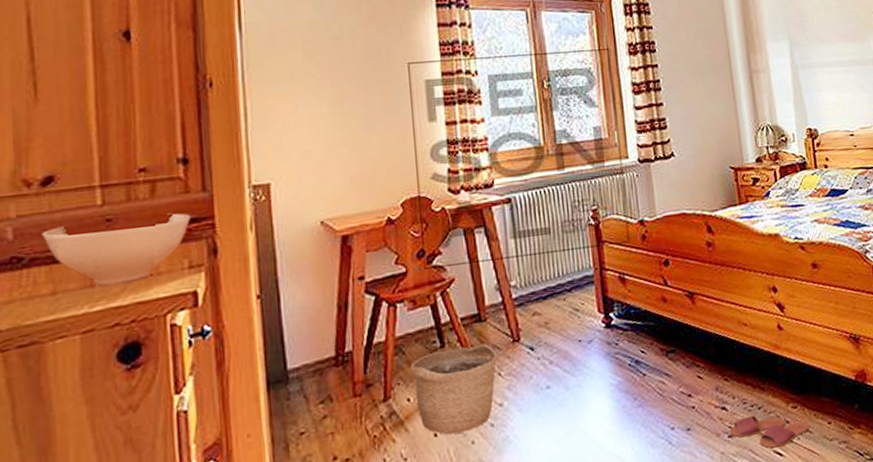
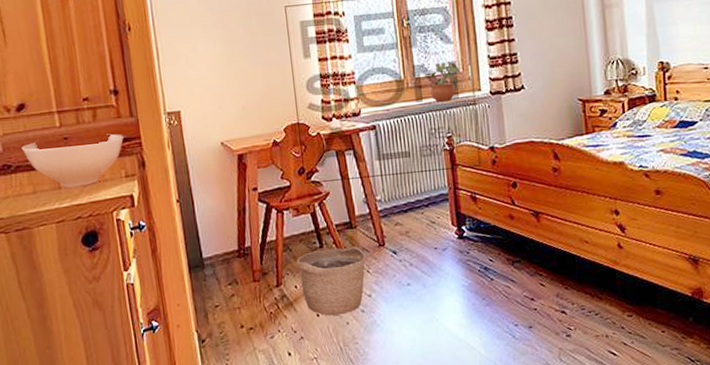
potted plant: none [566,123,607,172] -> present [424,58,461,103]
slippers: present [729,415,810,448] -> none [568,320,643,349]

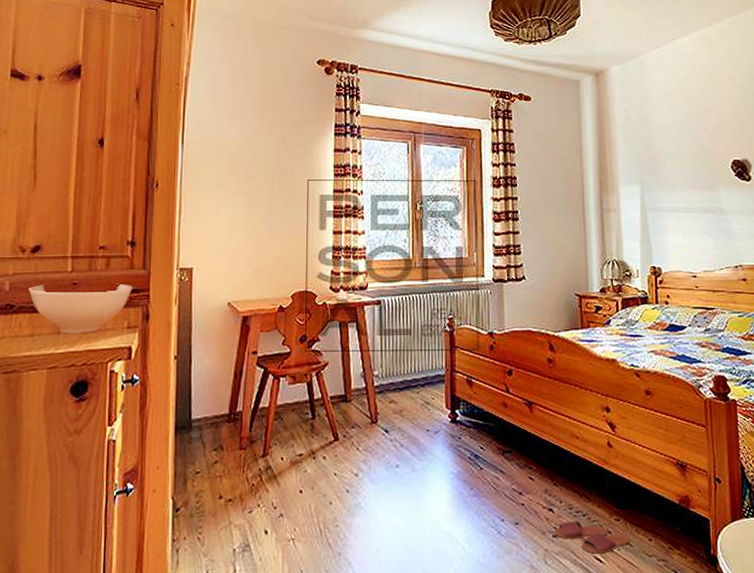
basket: present [296,246,366,316] -> none [286,421,357,493]
potted plant: present [424,58,461,103] -> none [432,243,467,285]
slippers: none [568,320,643,349] -> present [554,521,630,554]

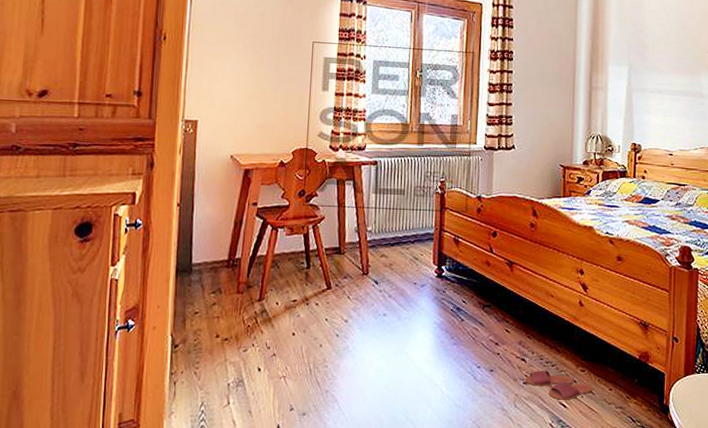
bowl: present [28,283,133,335] -> none [34,128,139,179]

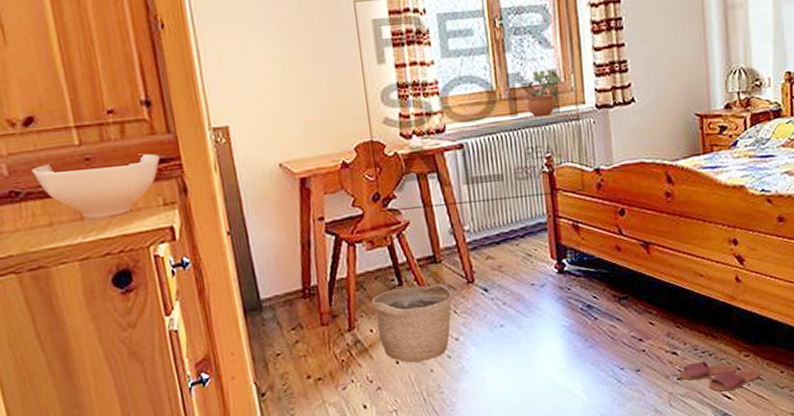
bowl: none [34,128,139,179] -> present [31,153,161,220]
basket: none [282,270,349,336] -> present [371,283,453,363]
potted plant: none [428,110,462,150] -> present [520,65,563,118]

